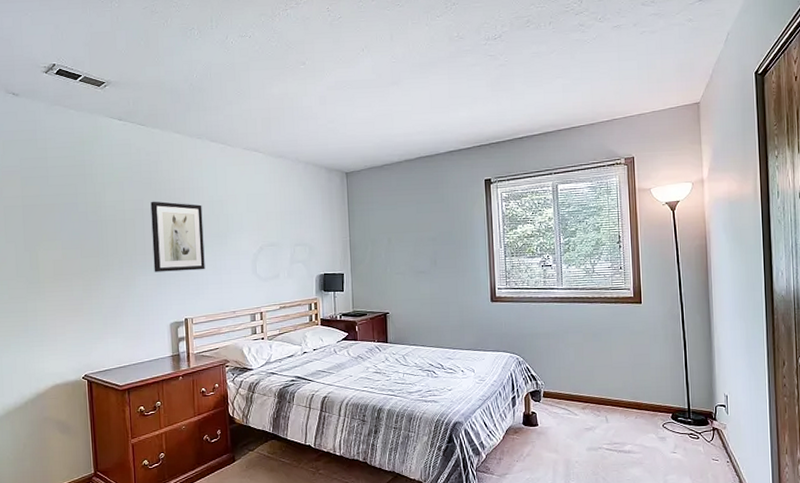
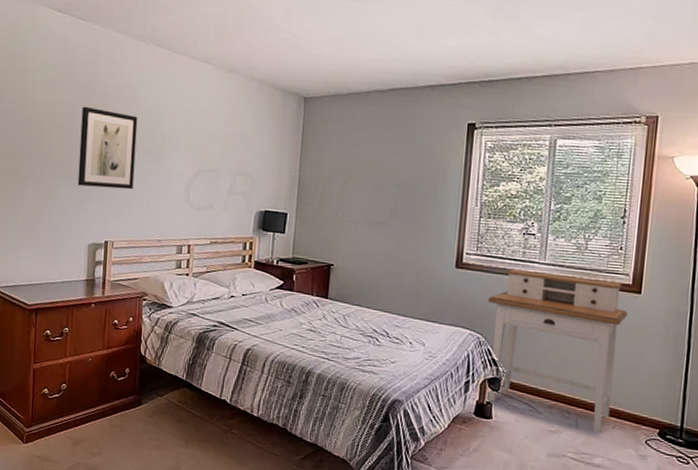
desk: none [521,296,633,425] -> present [488,269,627,434]

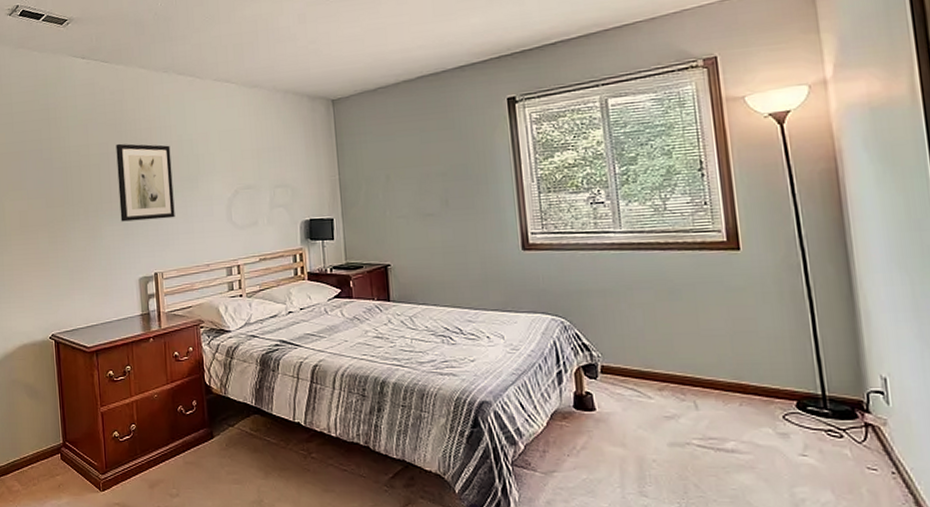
desk: present [488,269,627,434] -> none [565,241,732,414]

